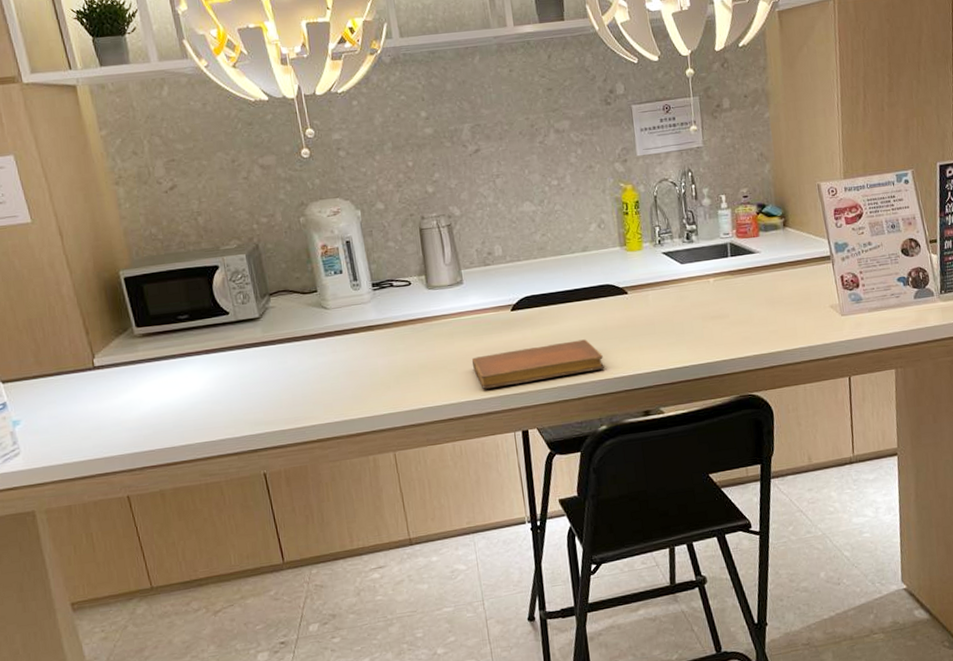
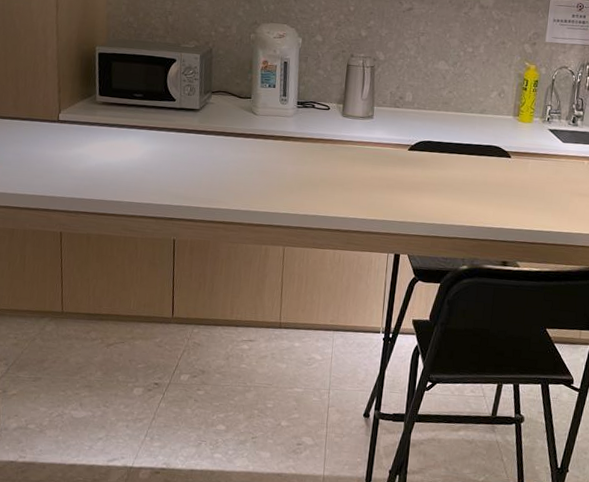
notebook: present [471,339,605,389] -> none [365,182,478,218]

